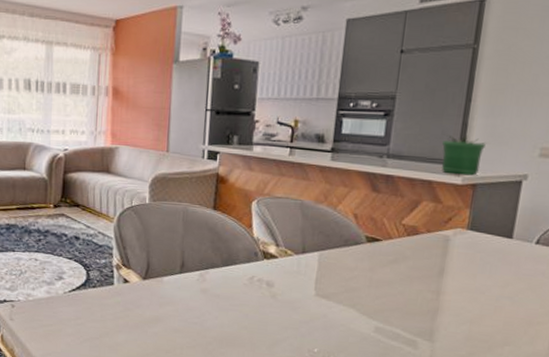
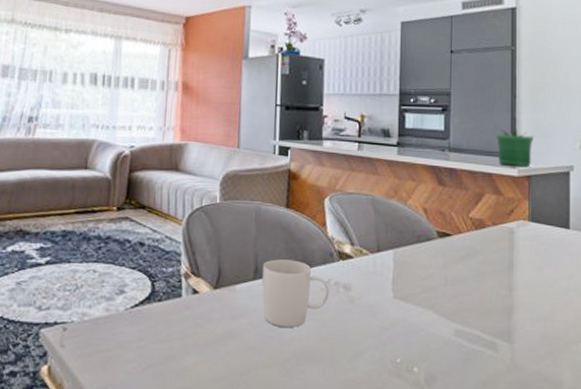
mug: none [187,256,253,317] -> present [261,259,330,328]

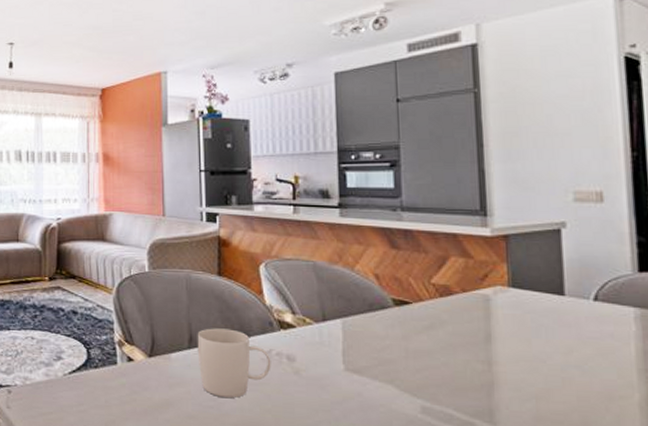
planter: present [495,129,537,168] -> none [459,182,514,226]

